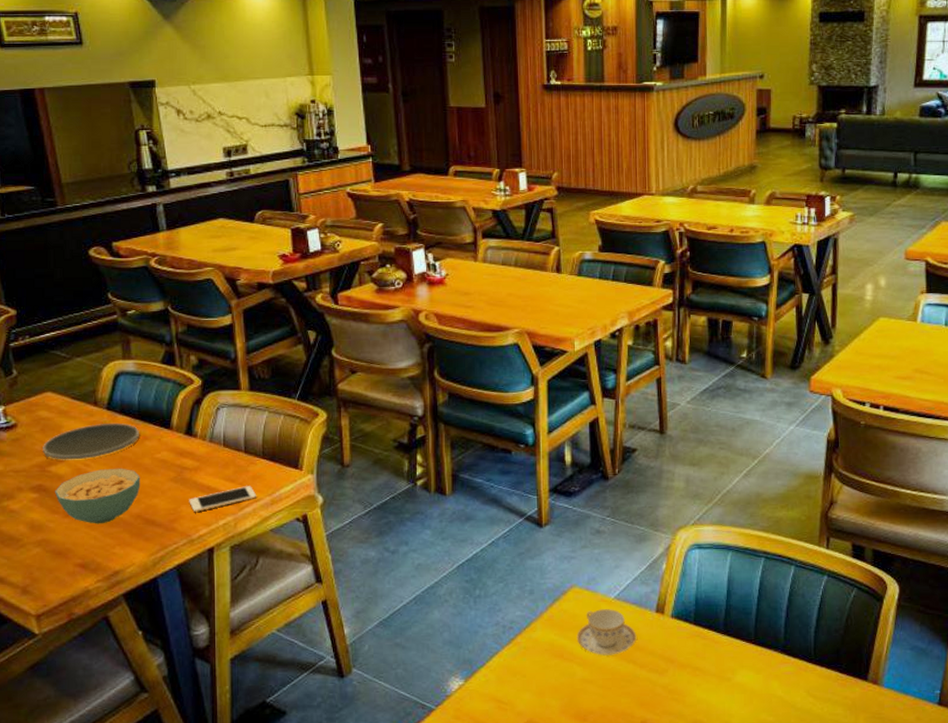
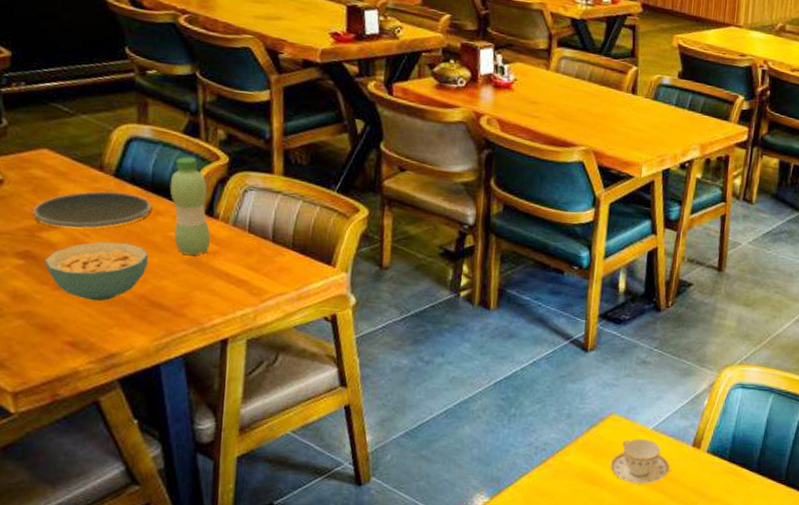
water bottle: none [153,383,192,473] -> present [169,157,211,255]
cell phone: present [189,486,257,512] -> none [203,277,282,299]

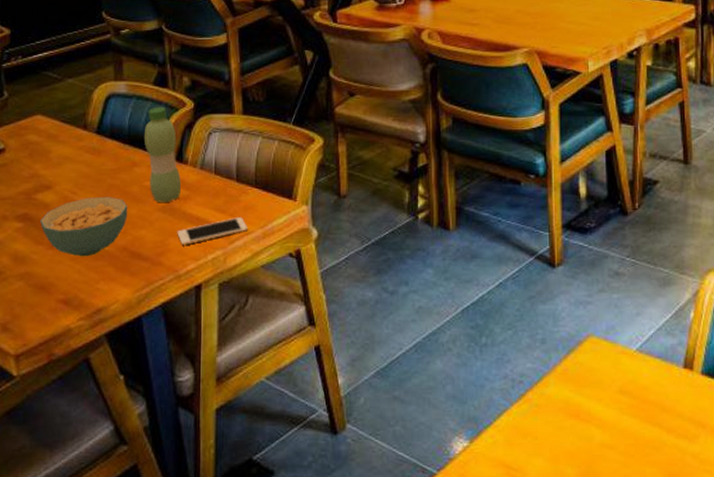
plate: present [33,191,151,229] -> none [30,149,128,187]
cell phone: none [203,277,282,299] -> present [177,217,248,245]
teacup: present [610,439,671,485] -> none [594,363,663,417]

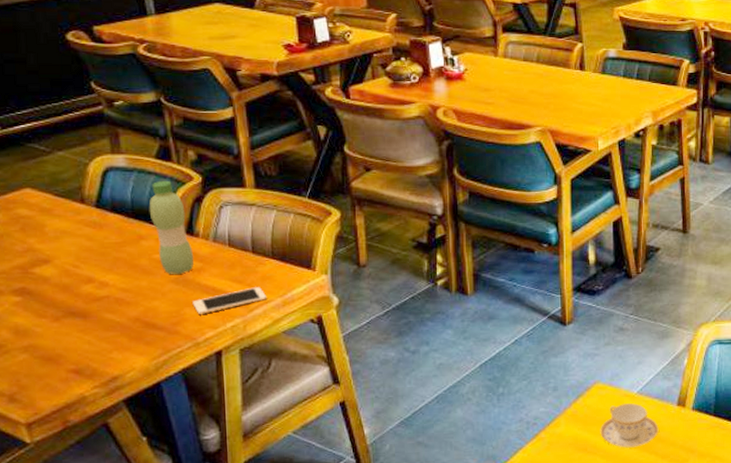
cereal bowl: present [40,196,128,257] -> none [41,269,138,328]
teacup: none [594,363,663,417] -> present [600,403,659,448]

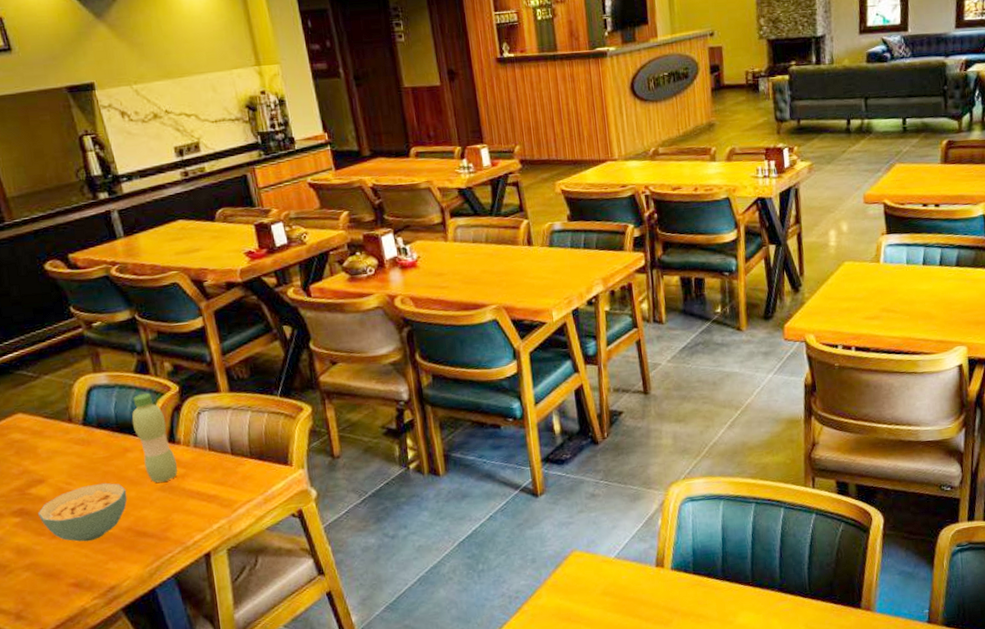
cereal bowl: none [41,269,138,328] -> present [38,483,128,542]
cell phone: present [192,287,267,314] -> none [179,487,249,519]
teacup: present [600,403,659,448] -> none [581,568,640,614]

